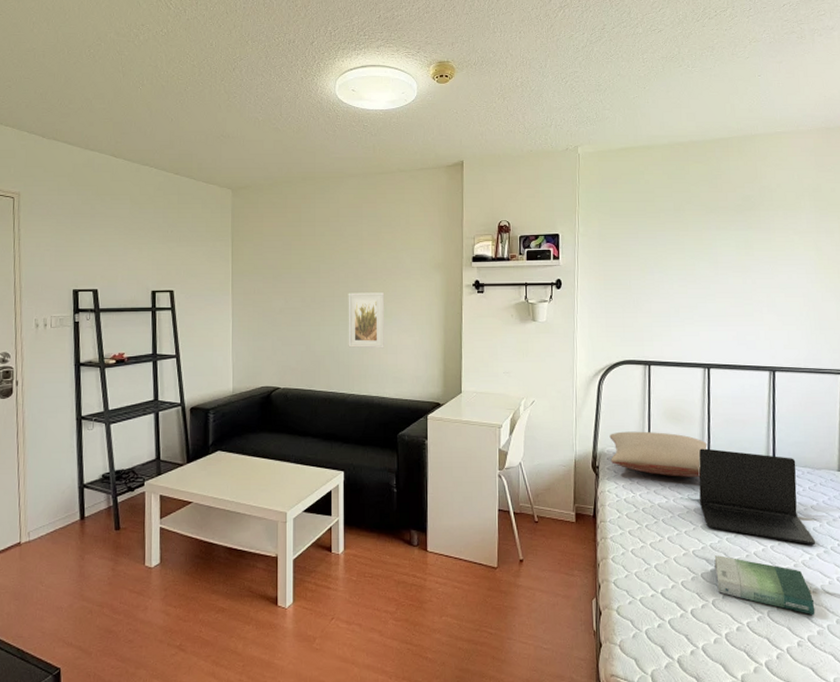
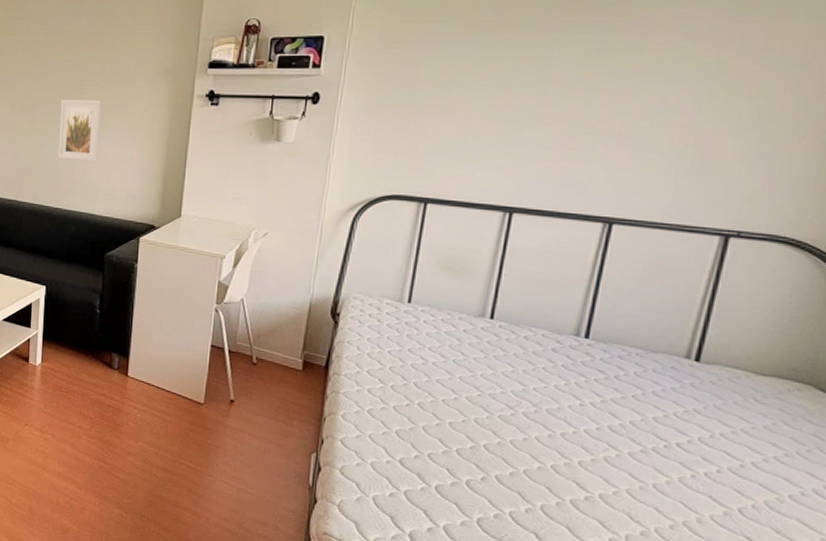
pillow: present [609,431,707,477] -> none [356,277,492,341]
laptop: present [698,448,816,546] -> none [469,308,631,442]
book: present [714,555,815,616] -> none [475,432,612,521]

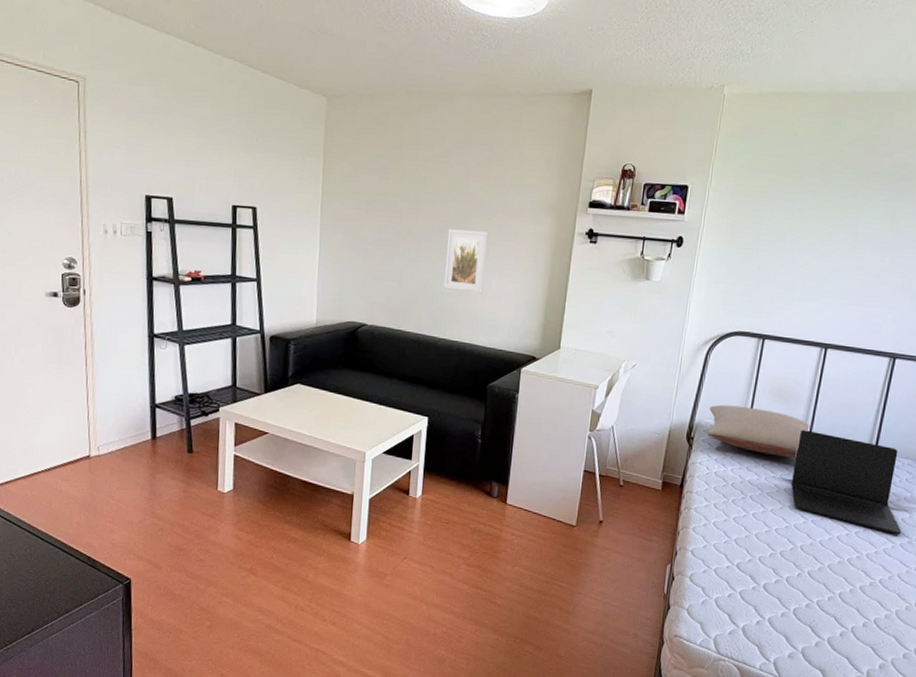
pillow: none [356,277,492,341] -> present [706,404,810,458]
laptop: none [469,308,631,442] -> present [791,430,902,535]

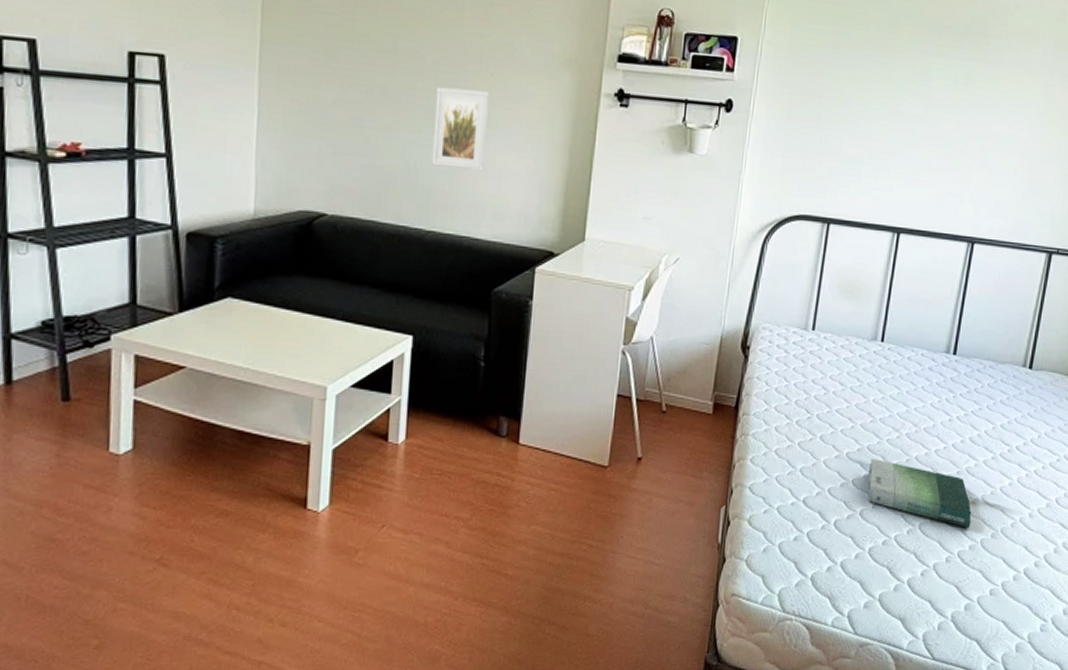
pillow: present [706,404,810,458] -> none [765,304,883,366]
laptop: present [791,430,902,535] -> none [863,331,985,451]
book: none [793,535,888,601] -> present [868,459,972,529]

